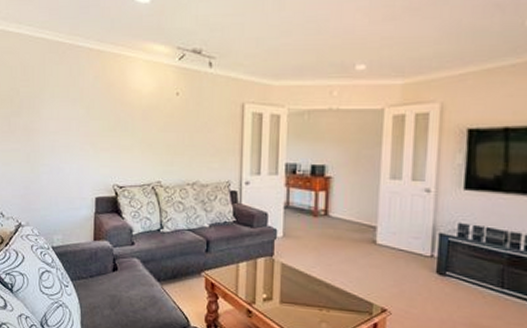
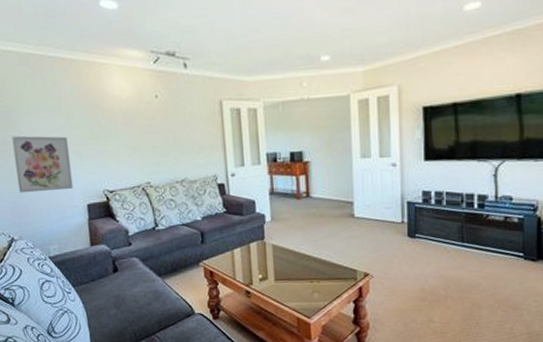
wall art: none [32,122,84,181] -> present [11,135,74,193]

